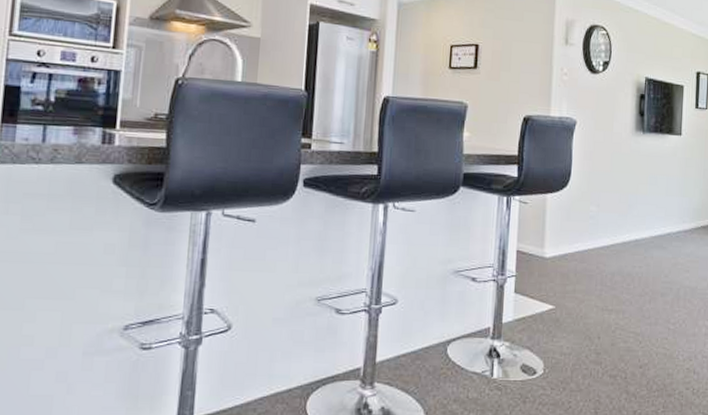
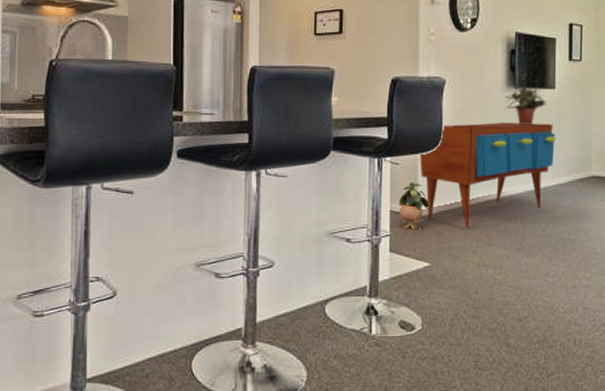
potted plant: none [525,222,555,272] -> present [399,182,429,231]
sideboard: none [548,166,681,272] -> present [420,122,556,228]
potted plant: none [633,131,673,170] -> present [505,86,546,125]

